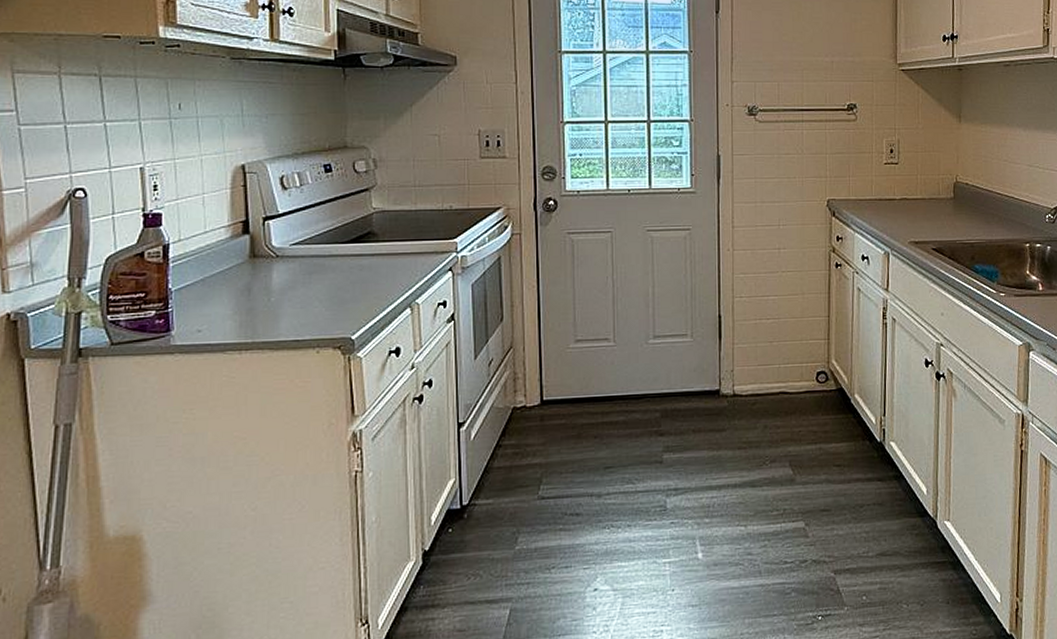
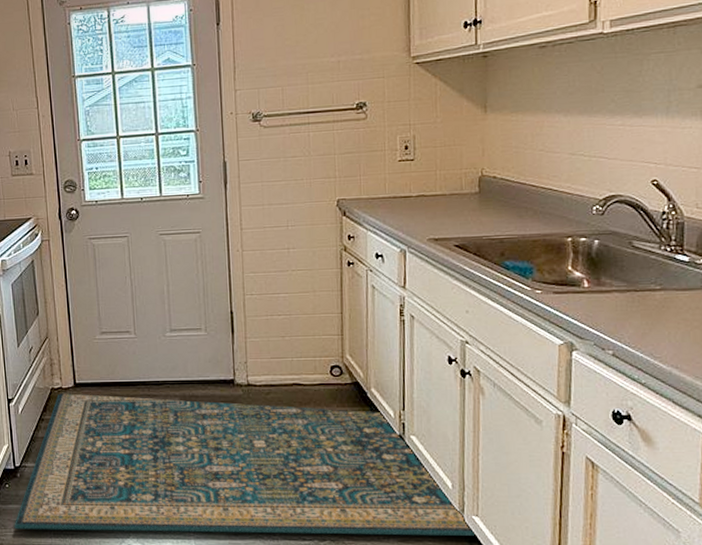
rug: none [456,412,946,584] -> present [14,393,474,536]

